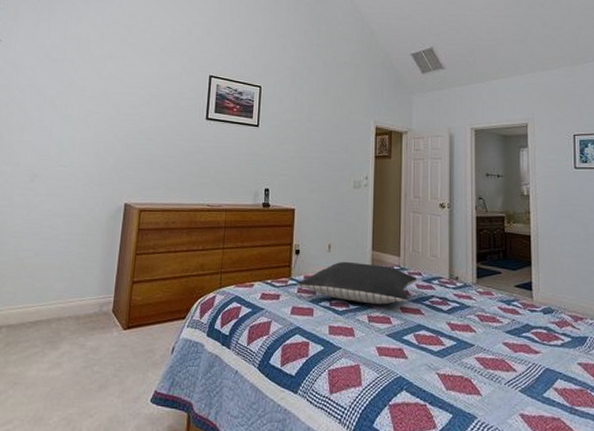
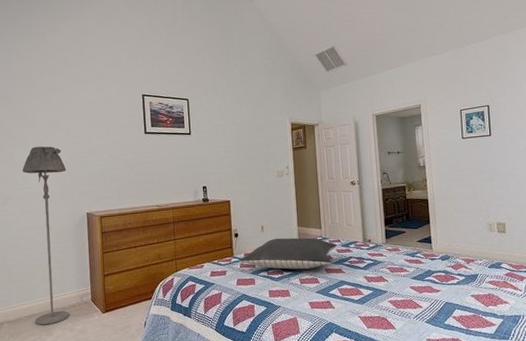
floor lamp: none [39,120,110,336] -> present [22,146,70,325]

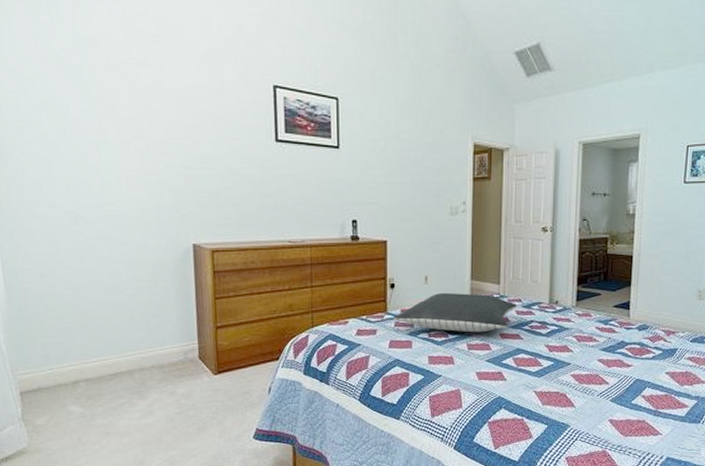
floor lamp: present [22,146,70,325] -> none [99,147,170,386]

